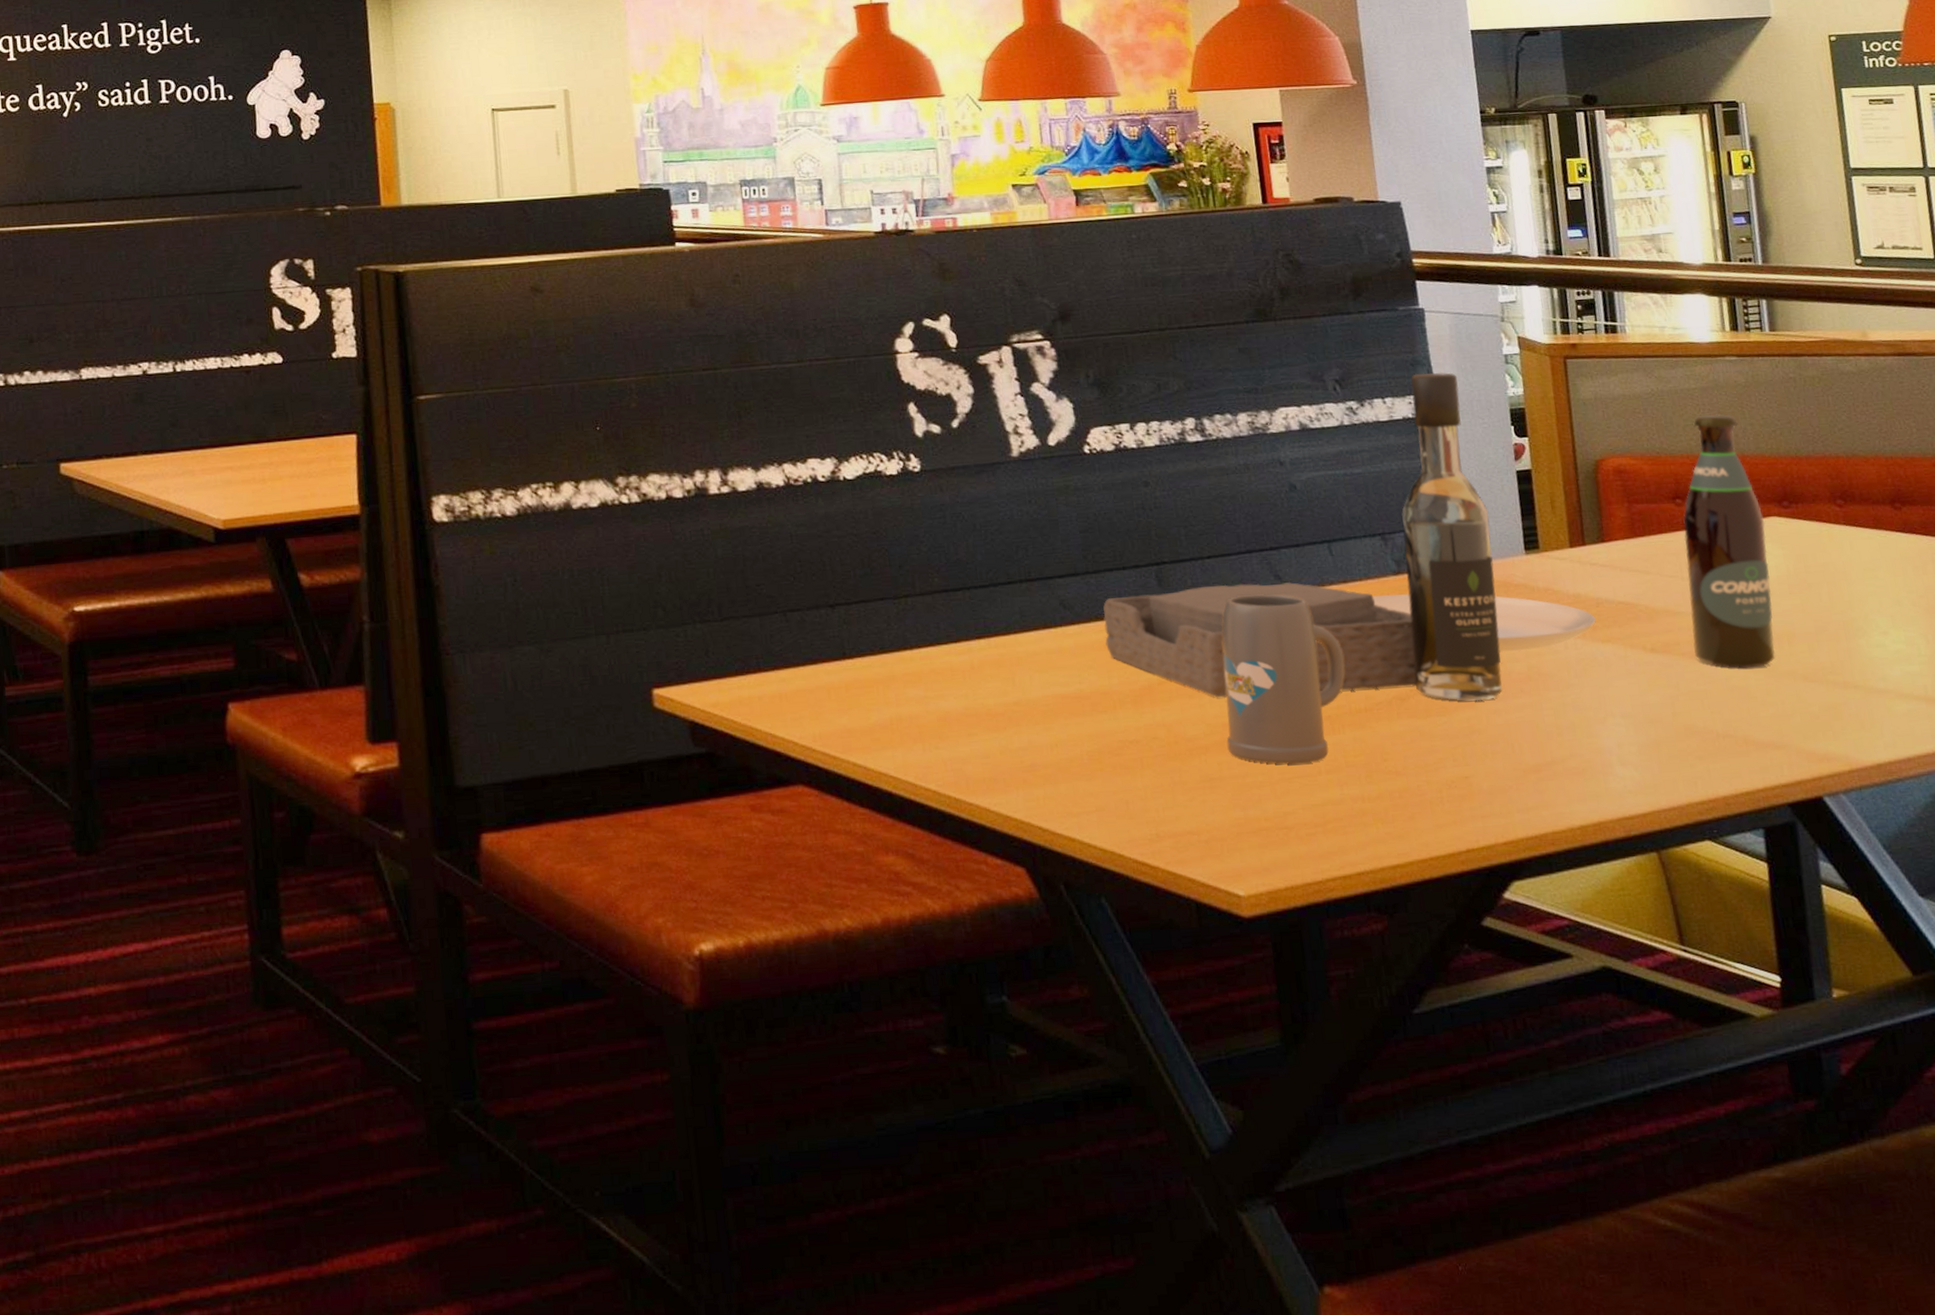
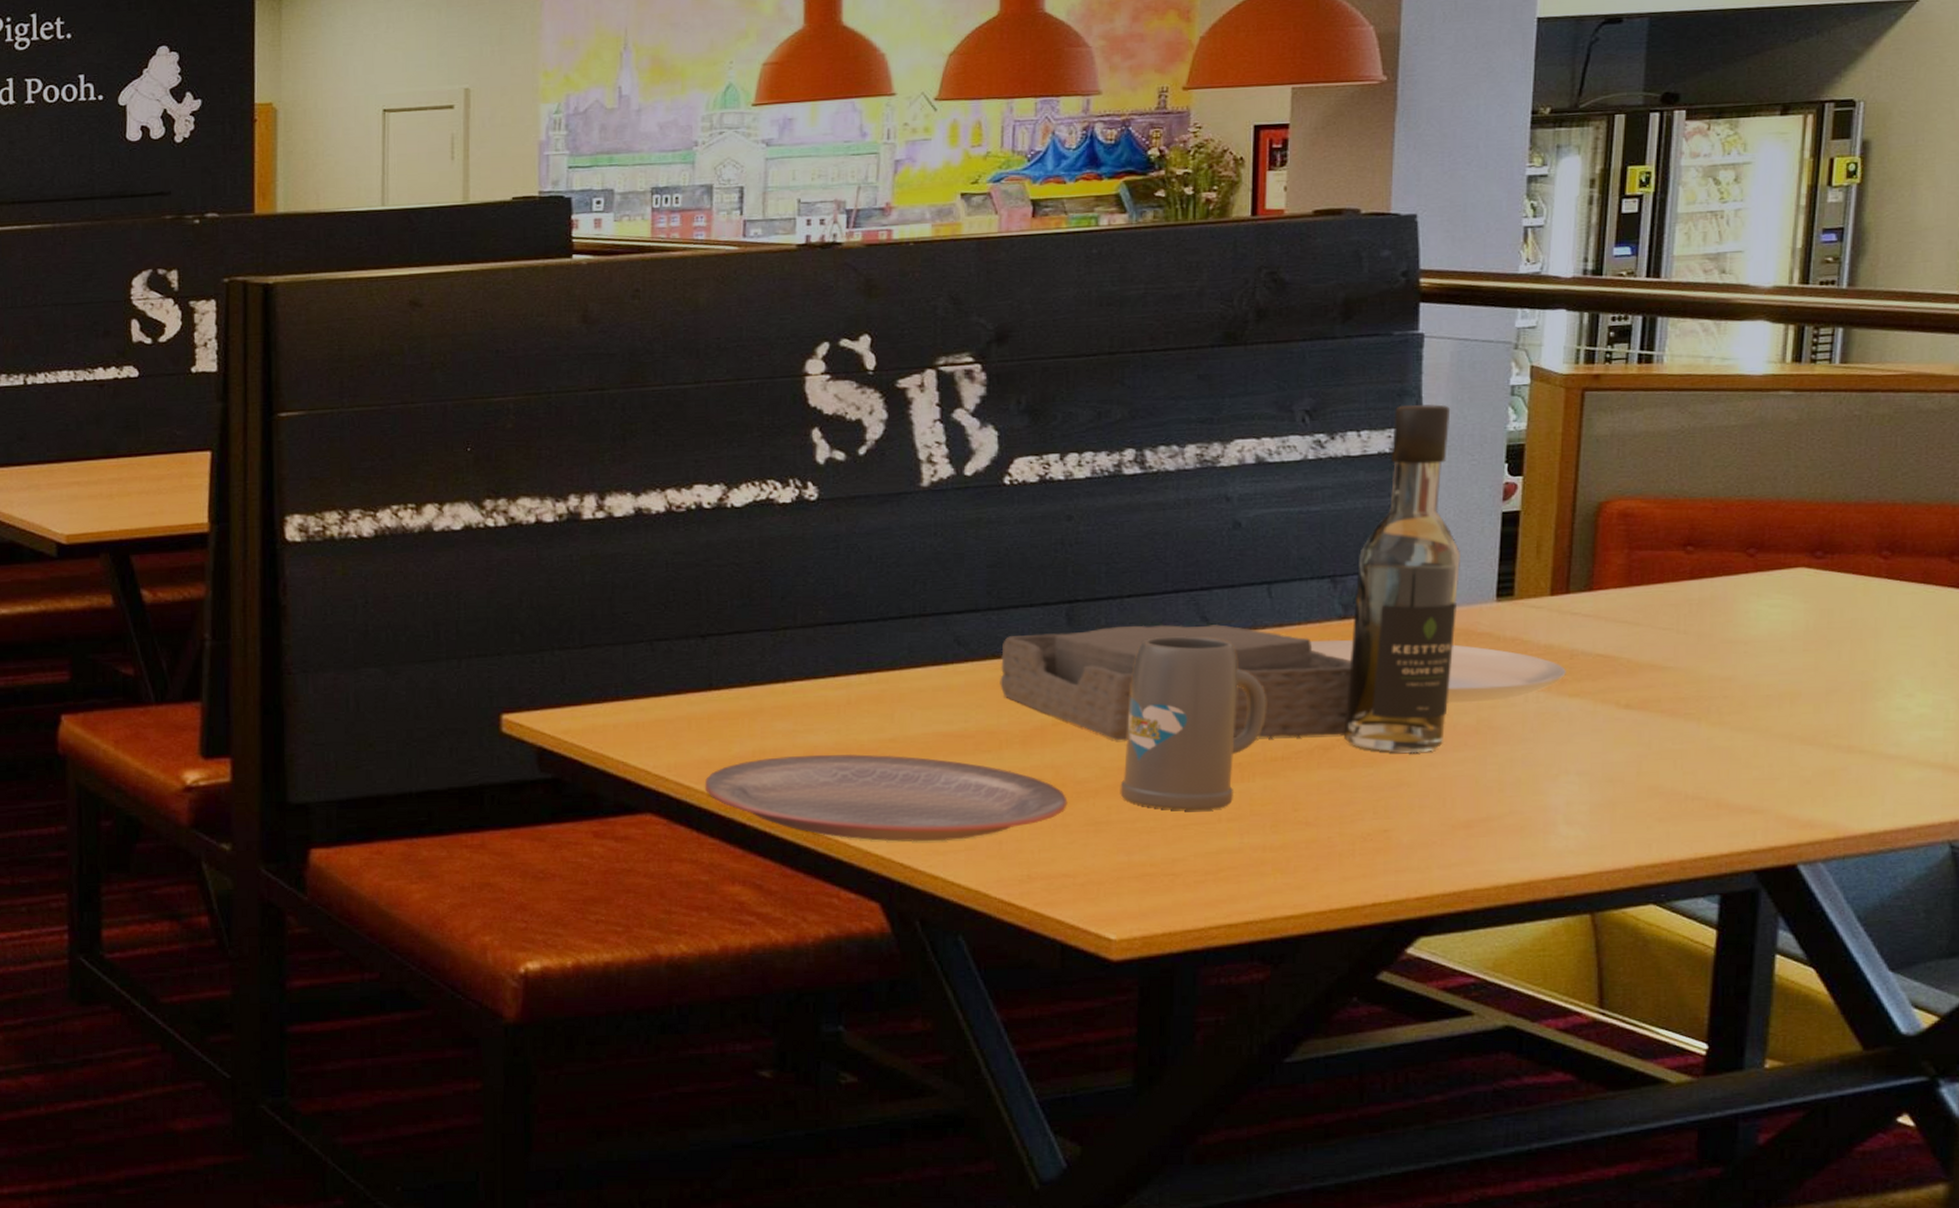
plate: none [849,718,1183,805] -> present [704,753,1068,842]
bottle: present [1683,414,1776,668] -> none [1675,454,1790,727]

